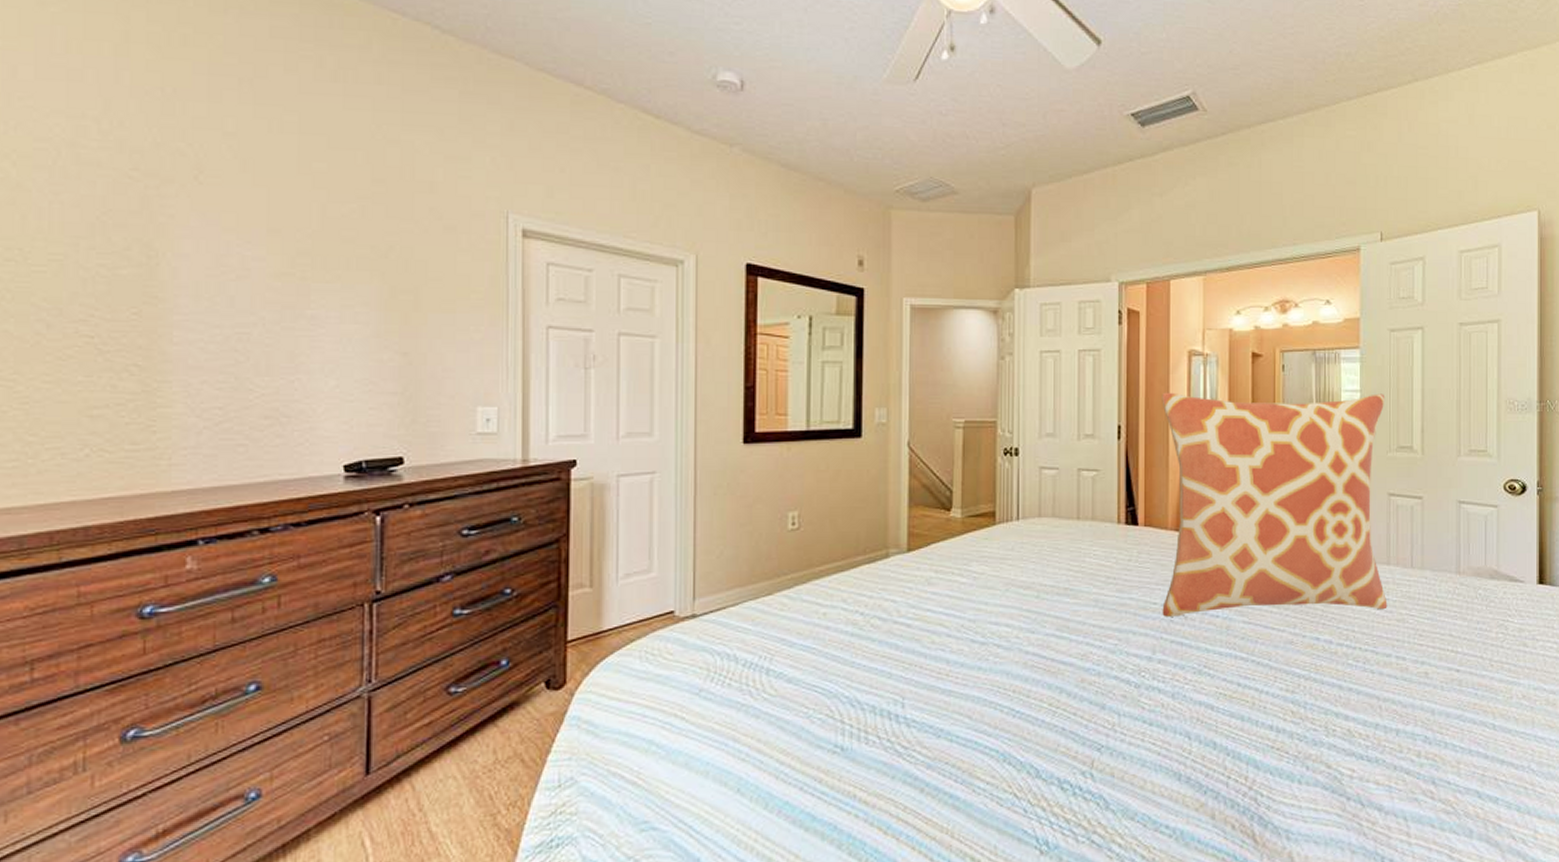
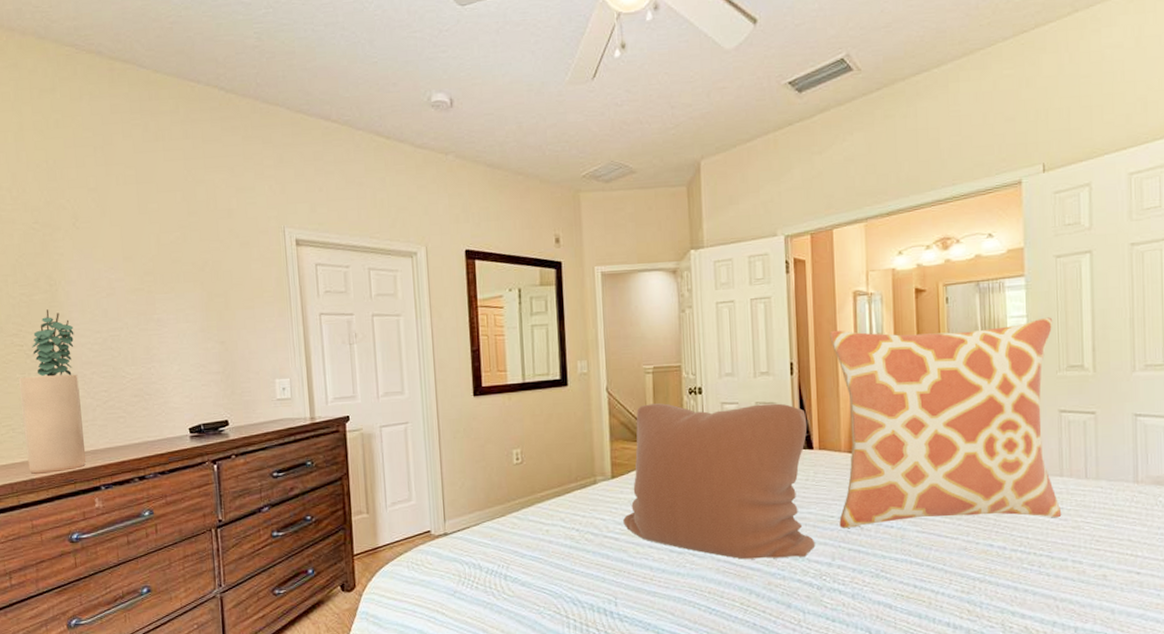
vase: none [79,290,179,519] -> present [18,309,87,474]
cushion: none [918,464,1135,652] -> present [623,403,816,560]

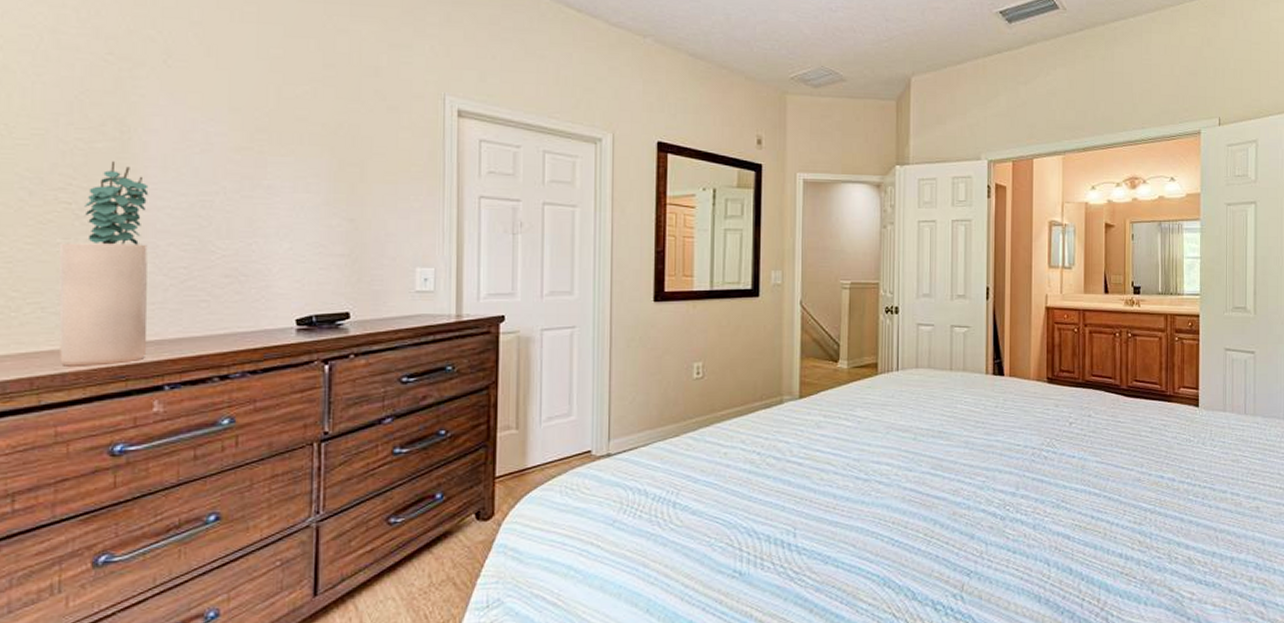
cushion: present [623,403,816,560] -> none [809,321,1001,488]
pillow: present [830,317,1062,528] -> none [1025,258,1224,457]

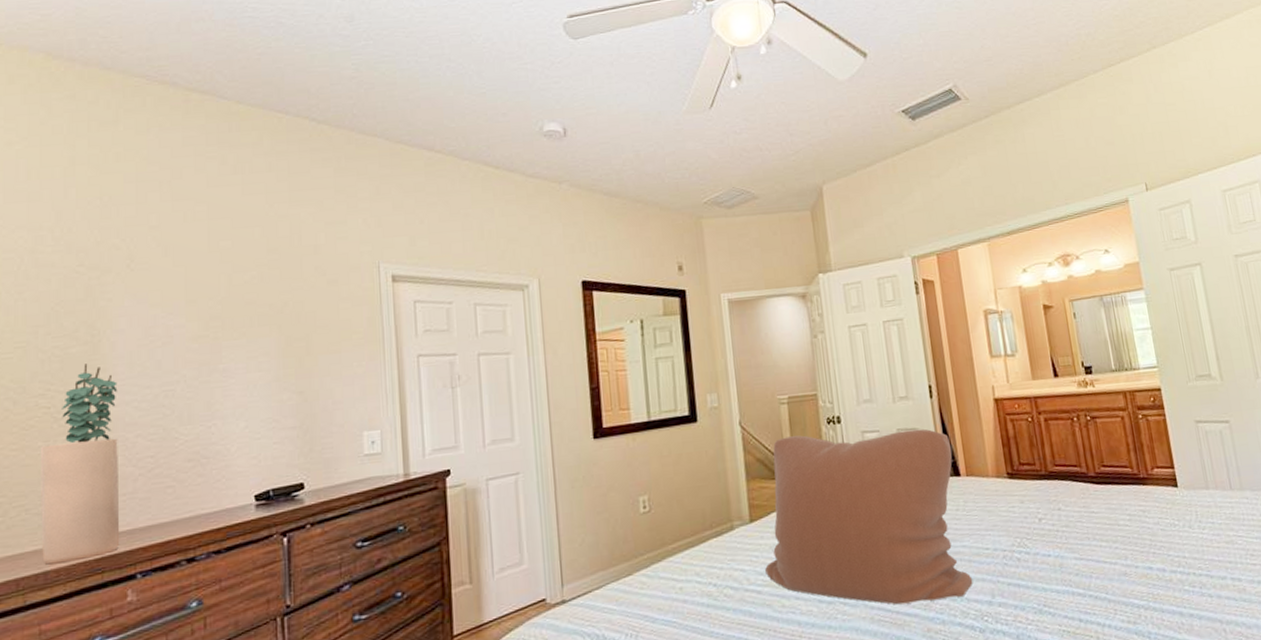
cushion: none [809,321,1001,488] -> present [765,428,973,605]

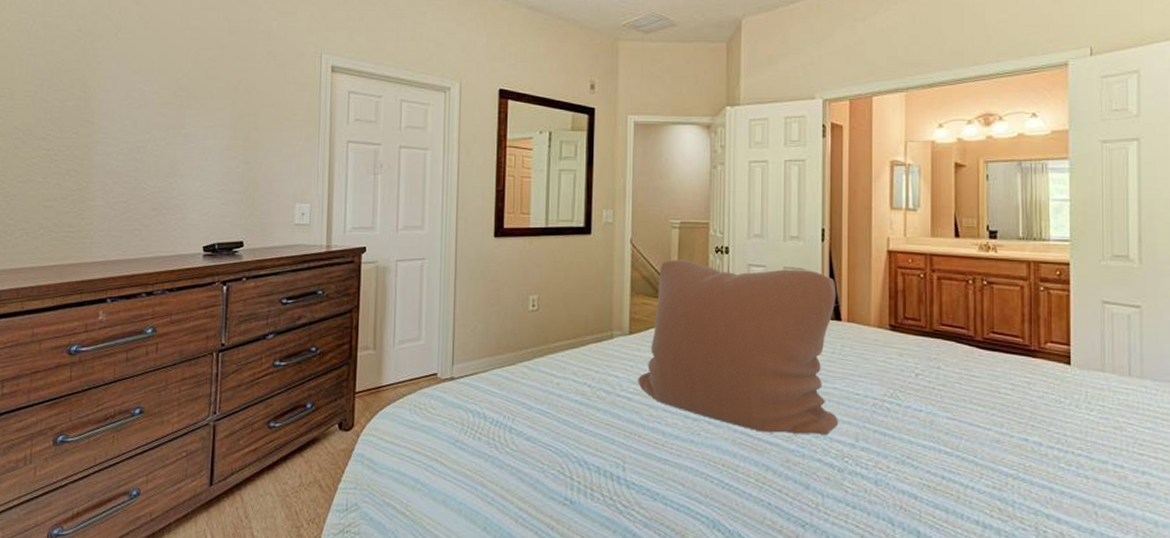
vase: present [39,363,120,565] -> none [37,116,102,281]

